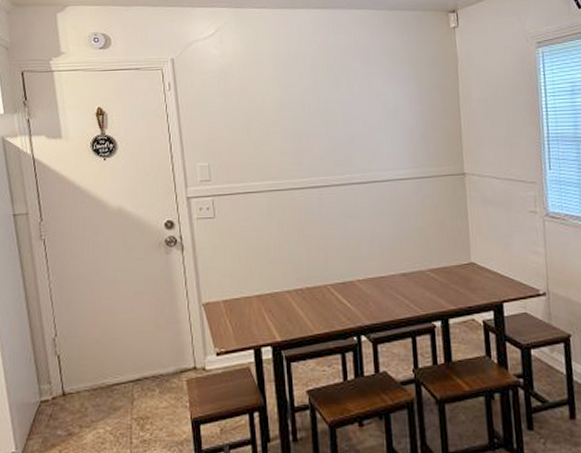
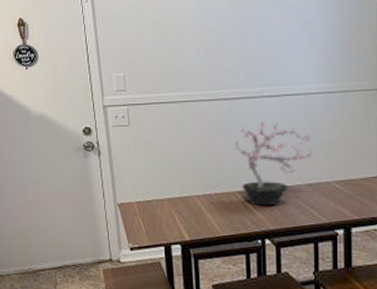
potted plant: none [325,210,405,300] -> present [235,122,313,206]

